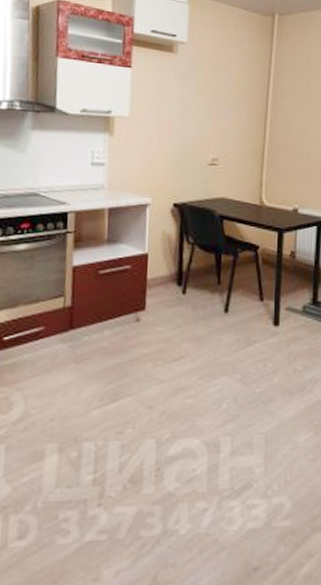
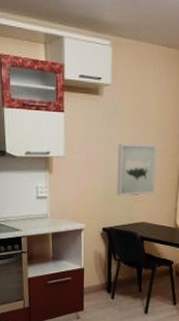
wall art: none [191,106,239,166] -> present [116,143,157,196]

